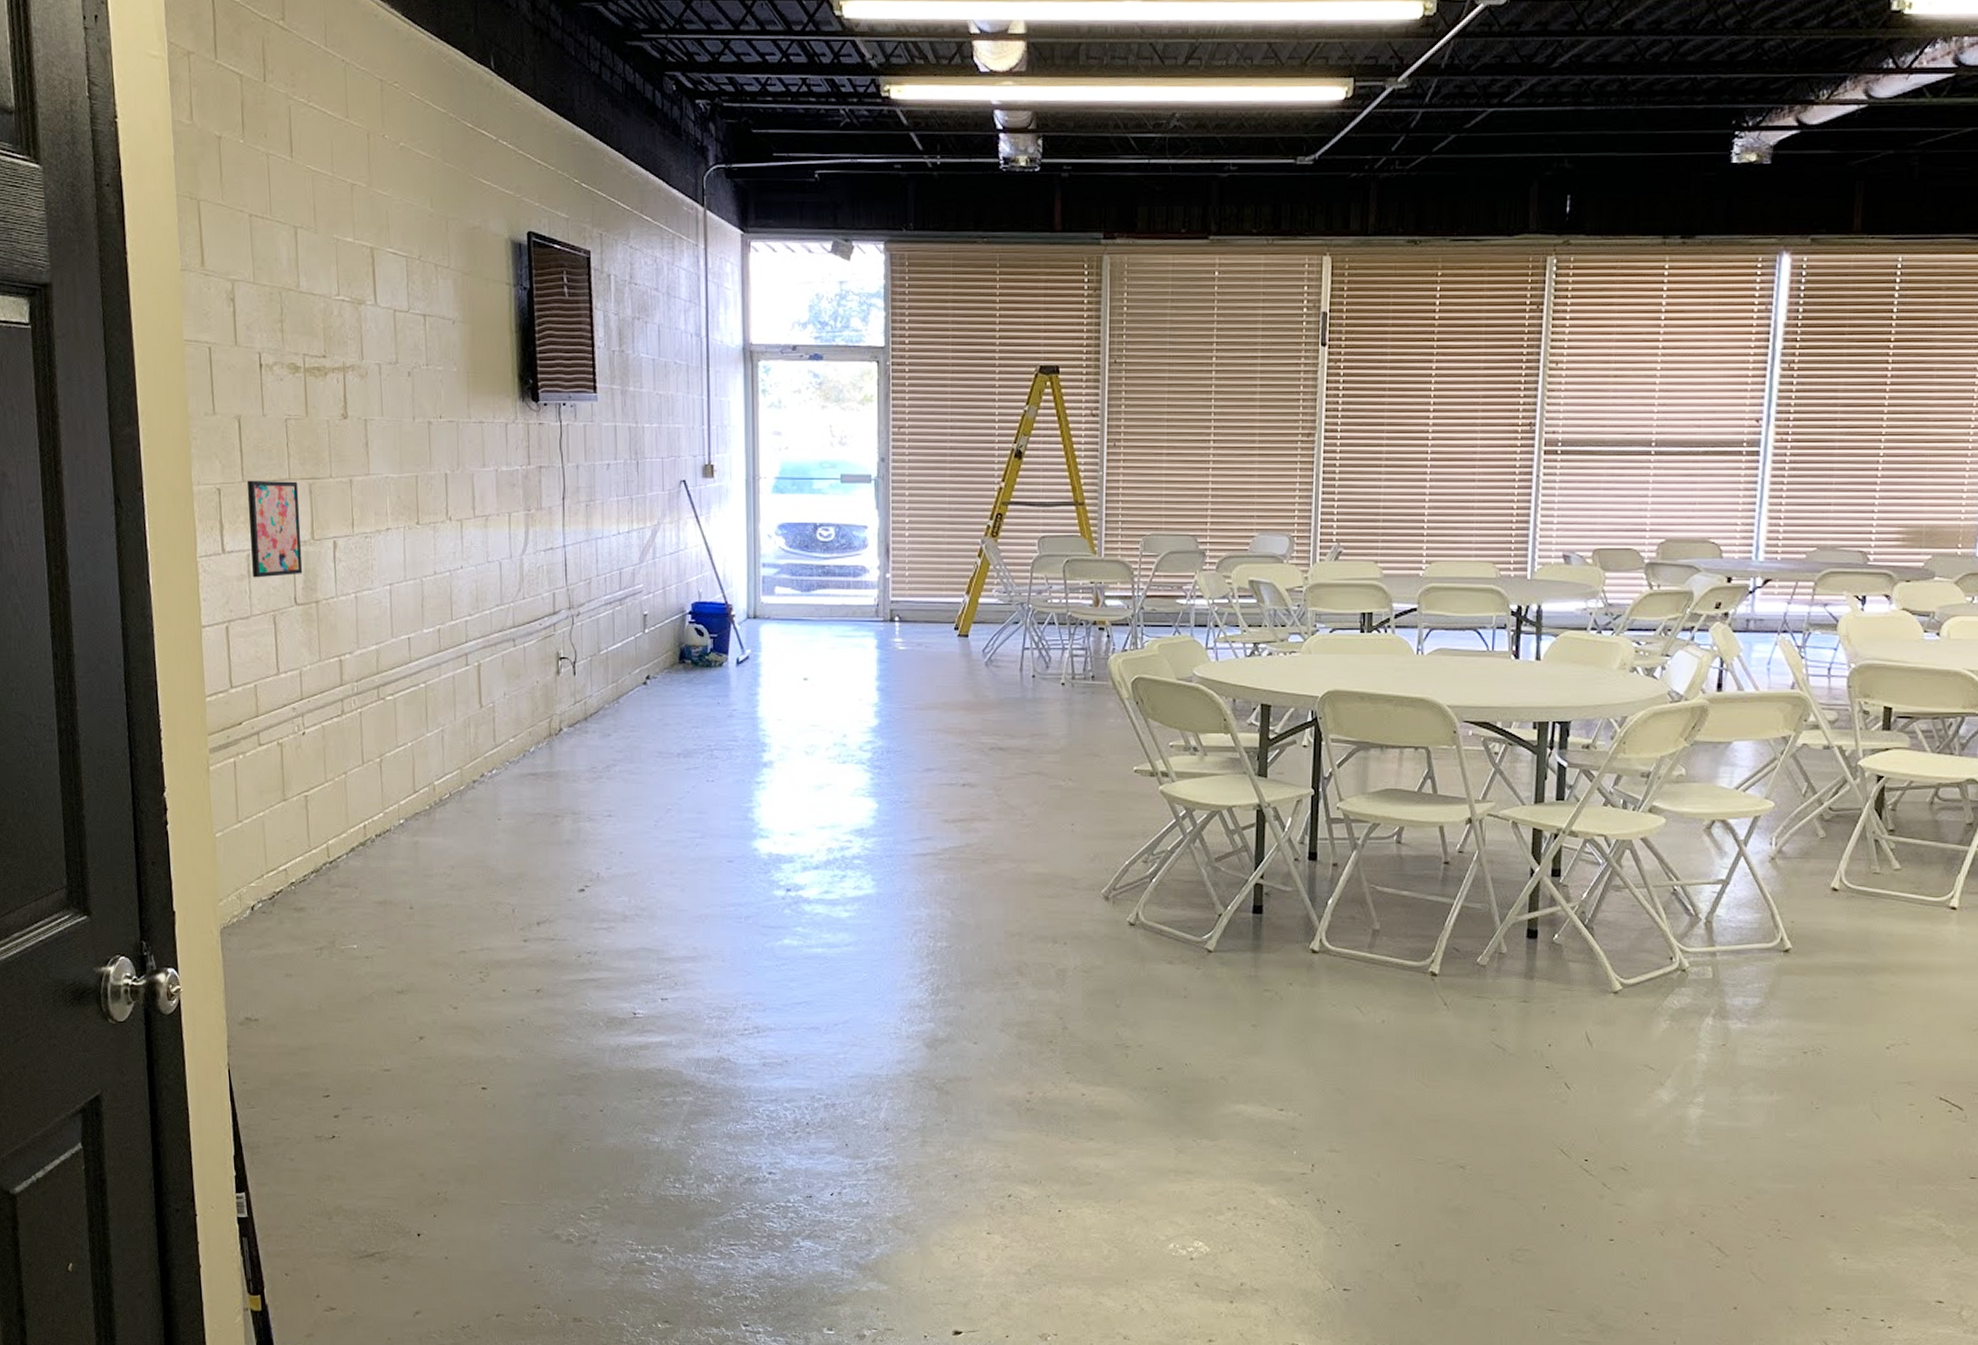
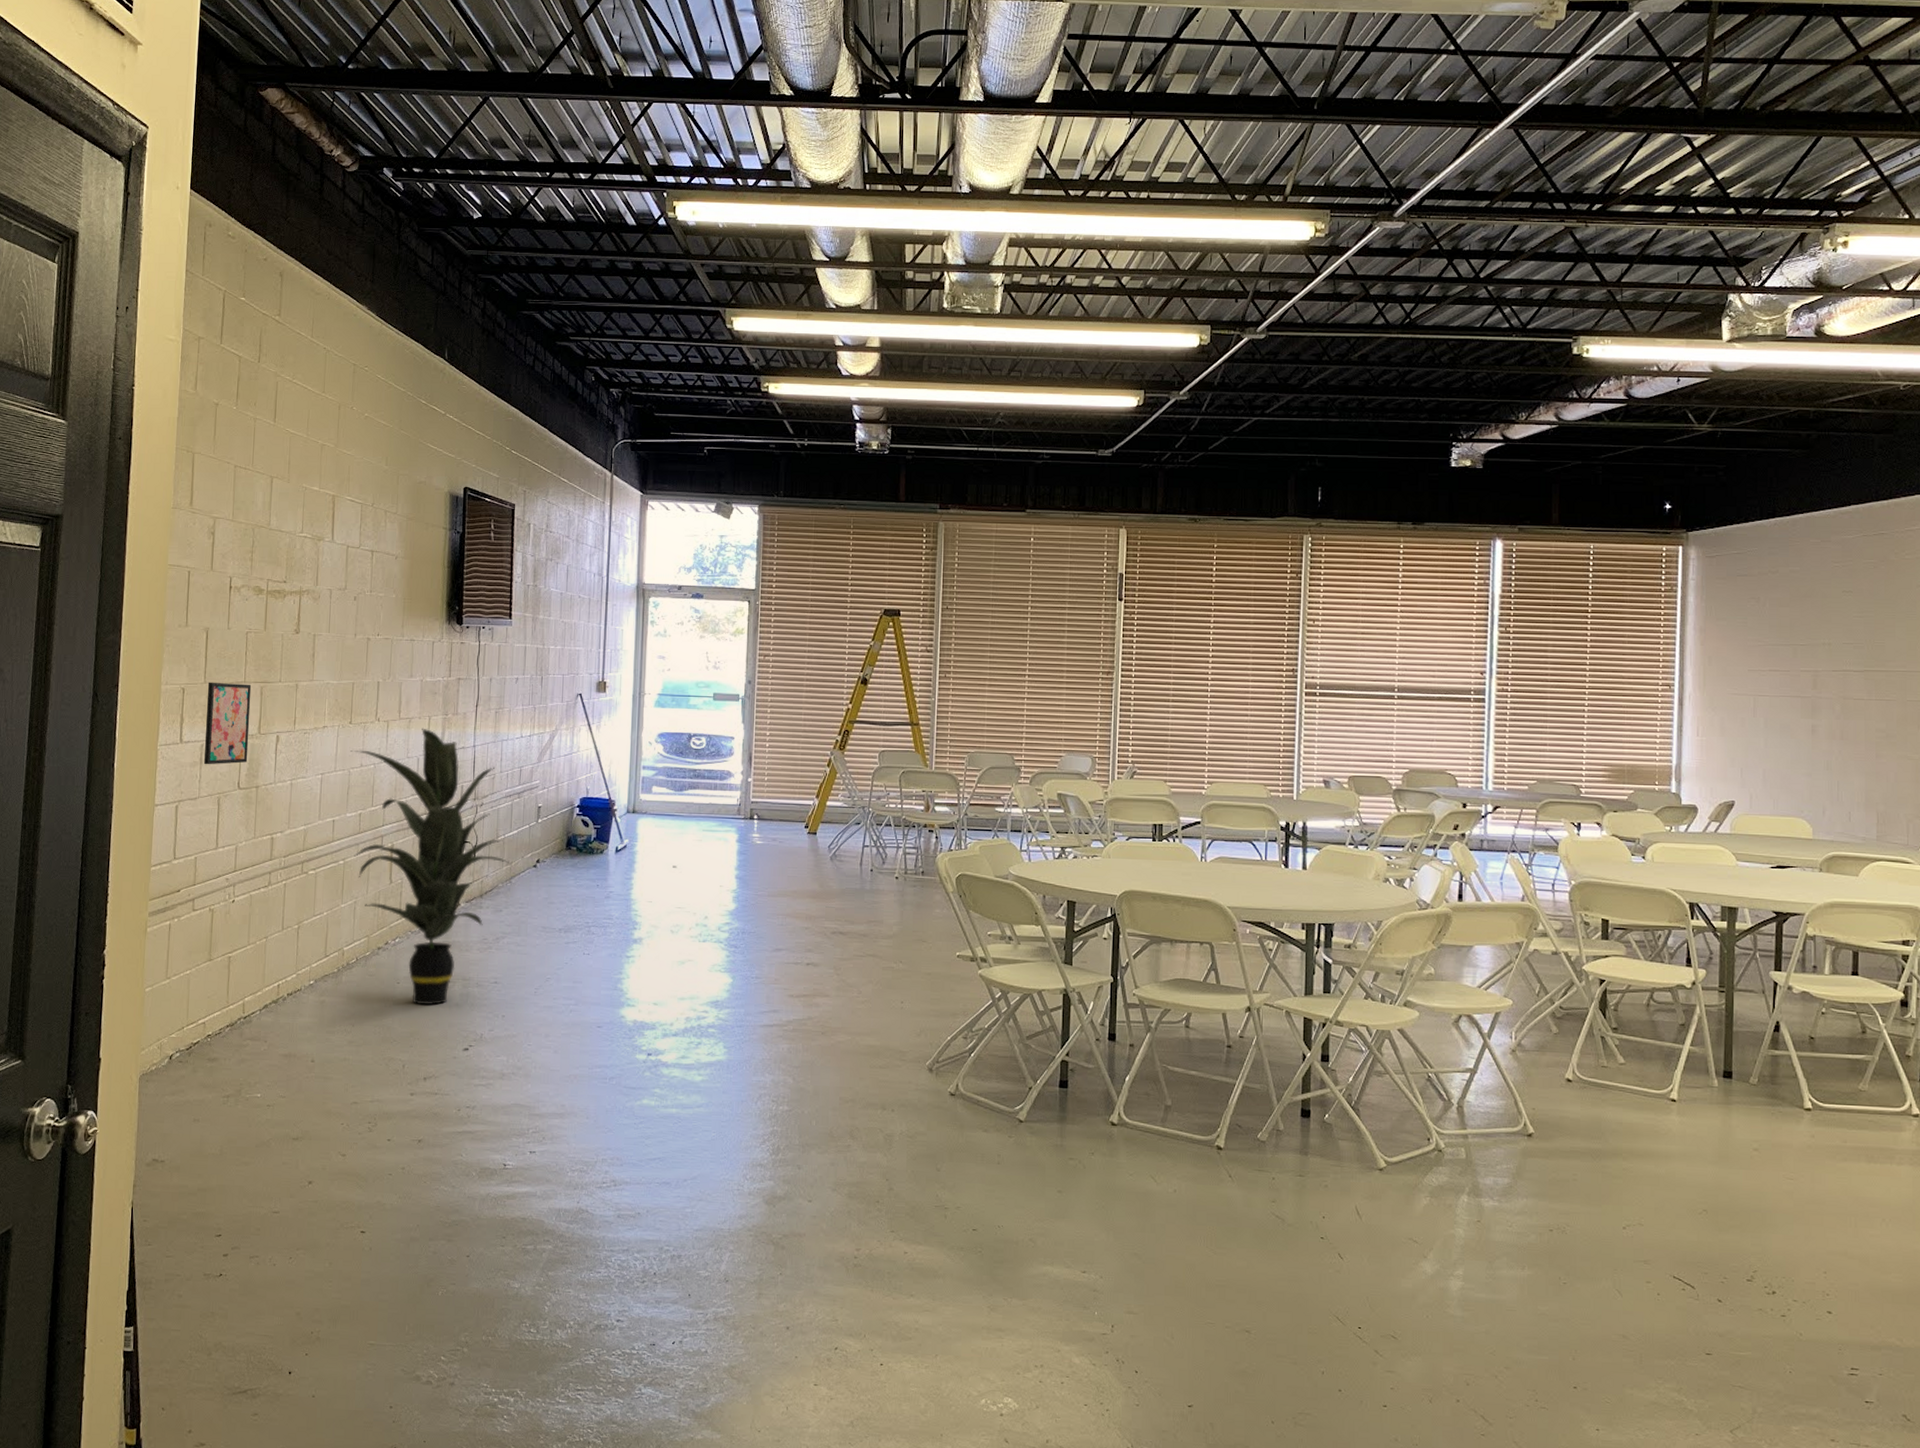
indoor plant: none [420,526,615,843] -> present [350,728,509,1006]

